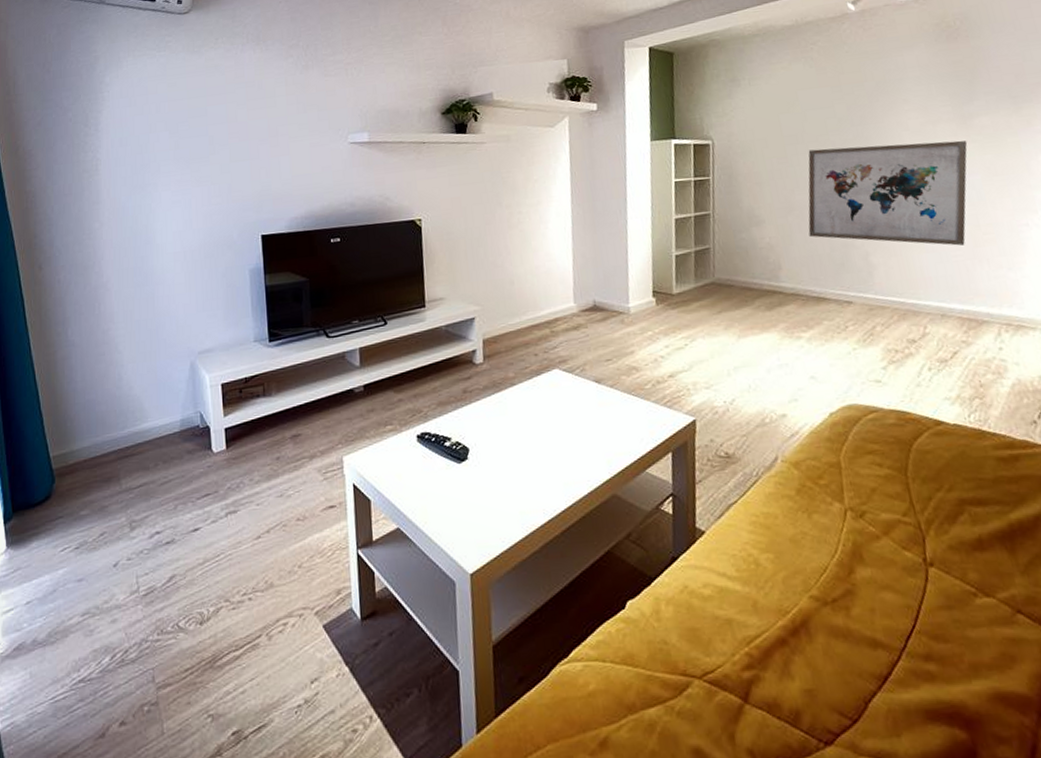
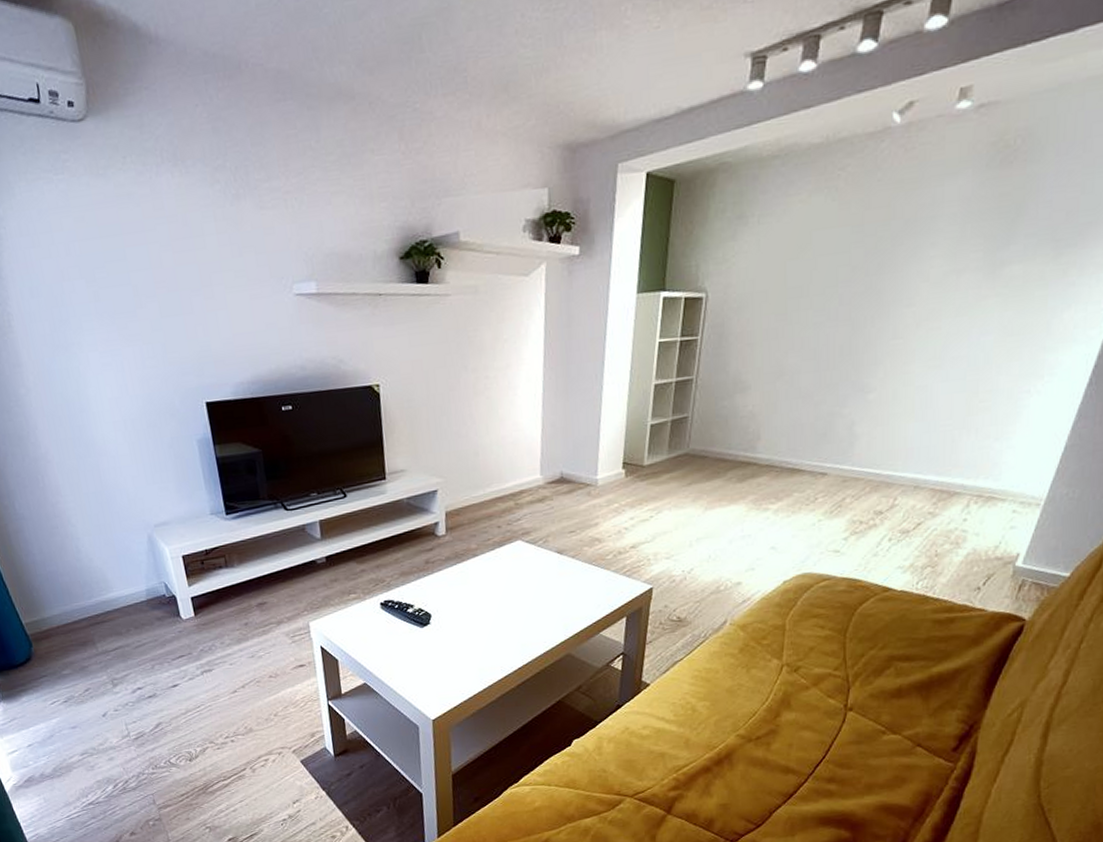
wall art: present [808,140,968,246] -> none [795,294,990,415]

